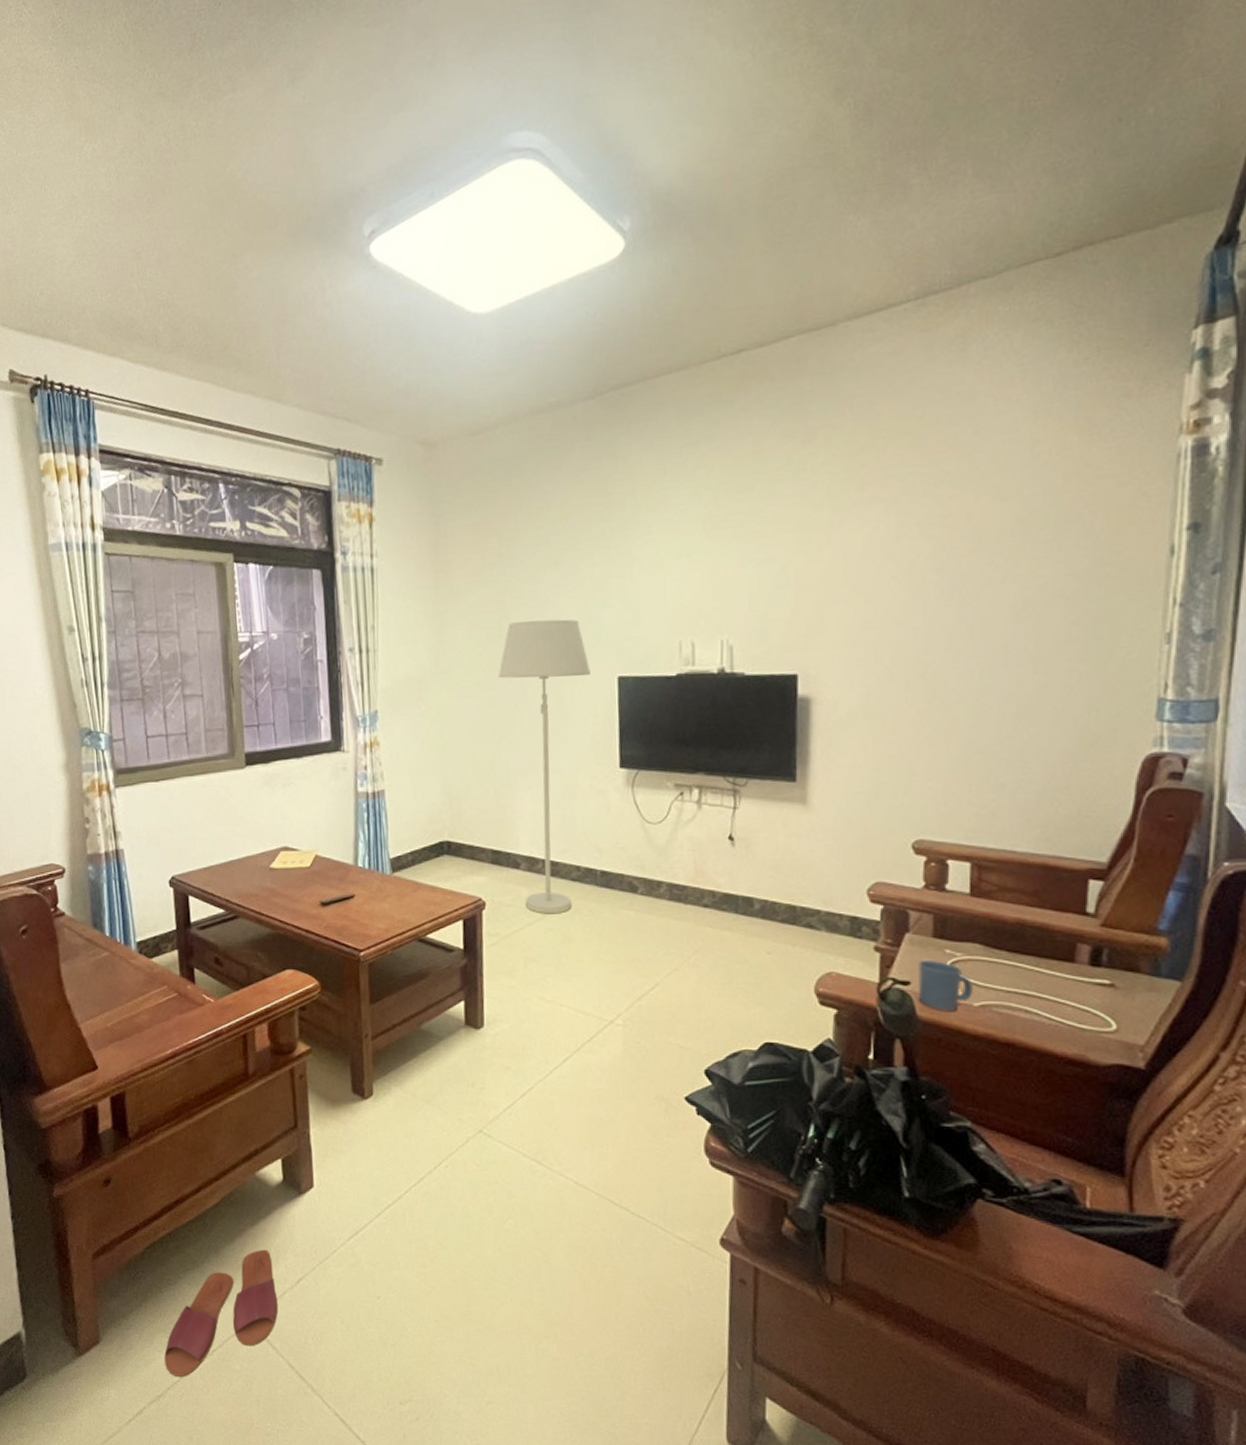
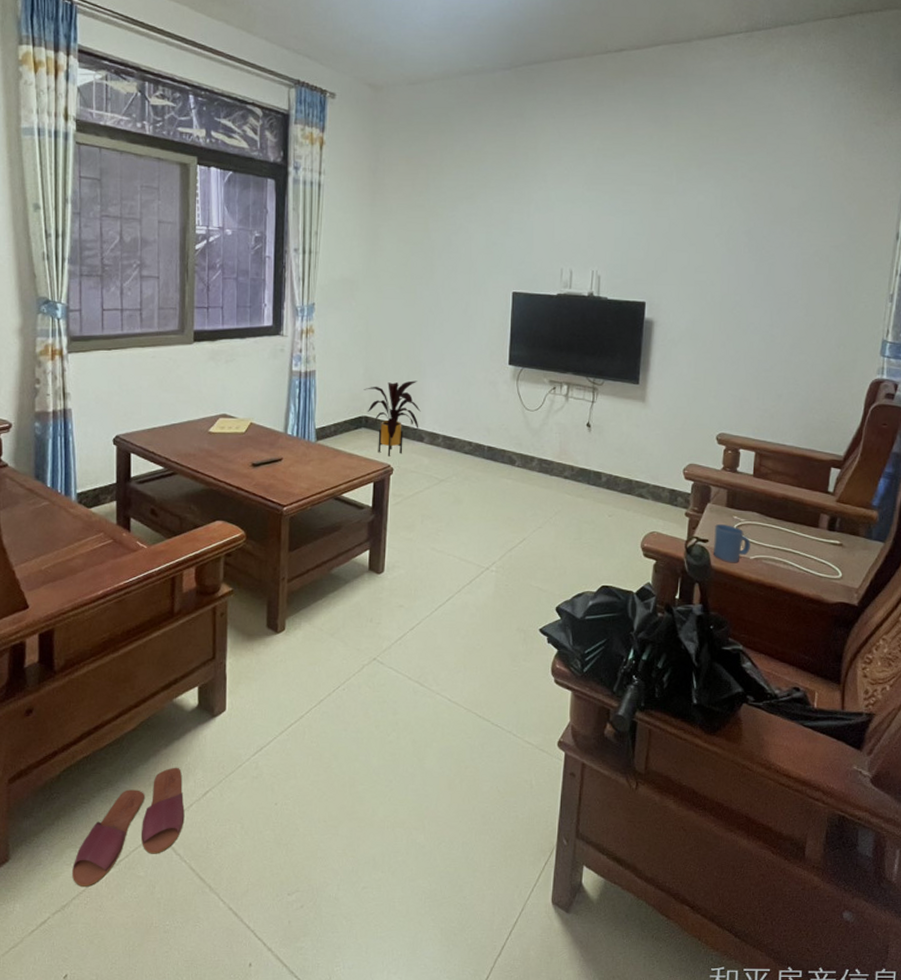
house plant: none [442,795,514,888] -> present [363,380,421,456]
floor lamp: present [498,619,590,914] -> none [418,241,491,480]

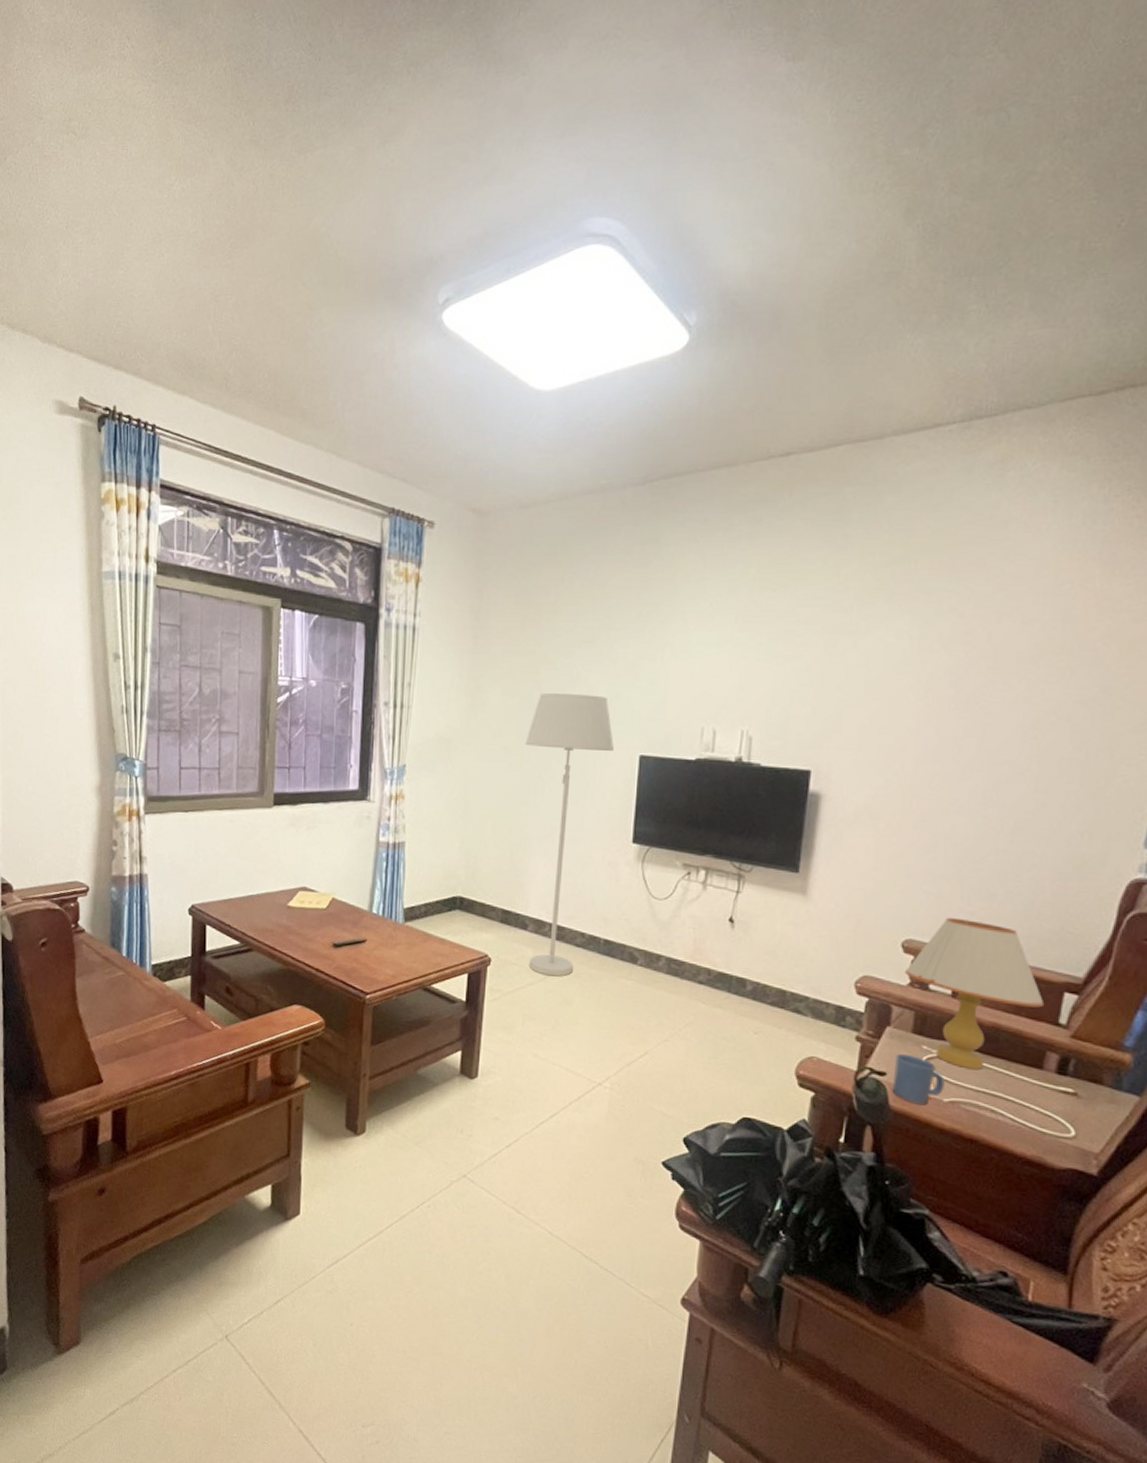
slippers: present [72,767,185,887] -> none [141,1269,255,1383]
house plant: present [363,380,421,456] -> none [459,857,525,945]
floor lamp: none [418,241,491,480] -> present [525,693,614,977]
table lamp: none [718,414,818,533] -> present [904,917,1045,1071]

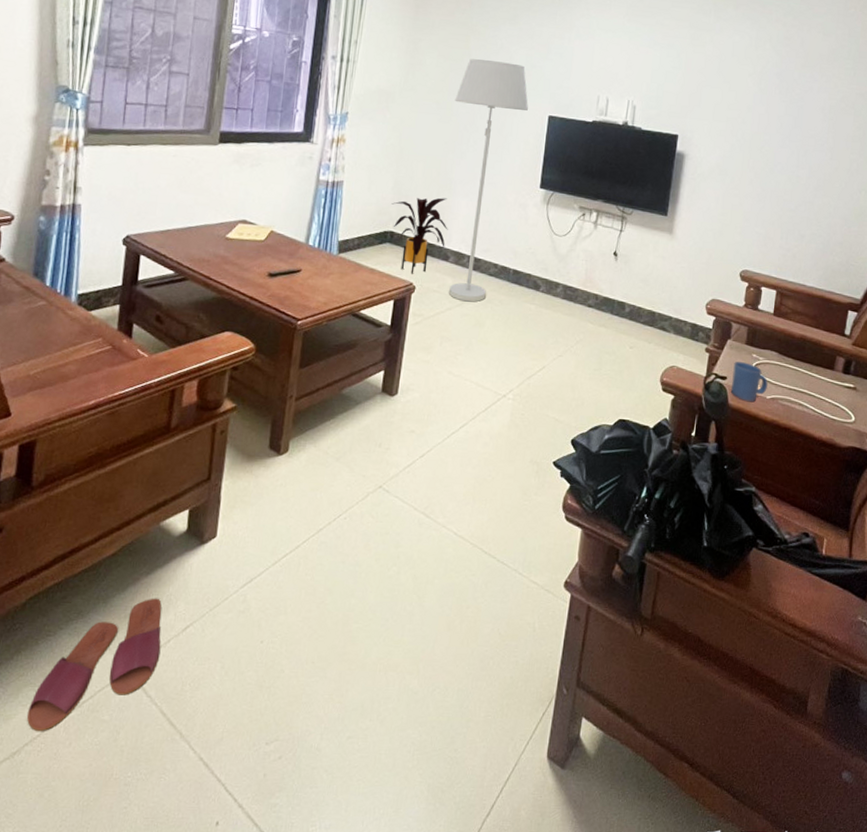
slippers: none [141,1269,255,1383] -> present [27,598,162,731]
house plant: none [459,857,525,945] -> present [391,198,448,274]
table lamp: present [904,917,1045,1071] -> none [741,253,836,373]

